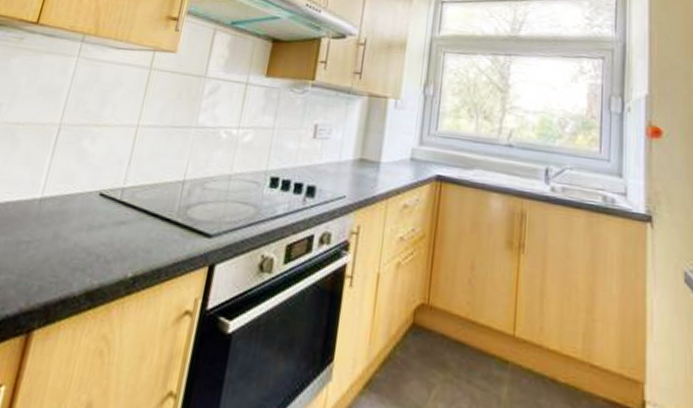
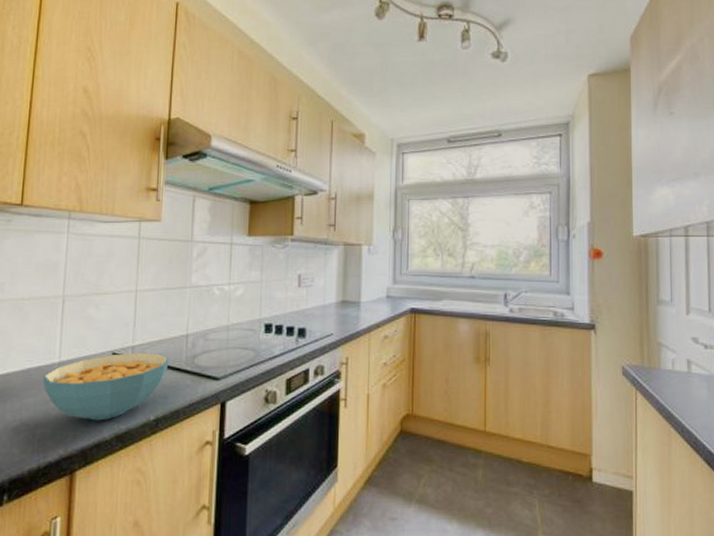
cereal bowl: none [18,195,161,272] -> present [43,352,169,421]

